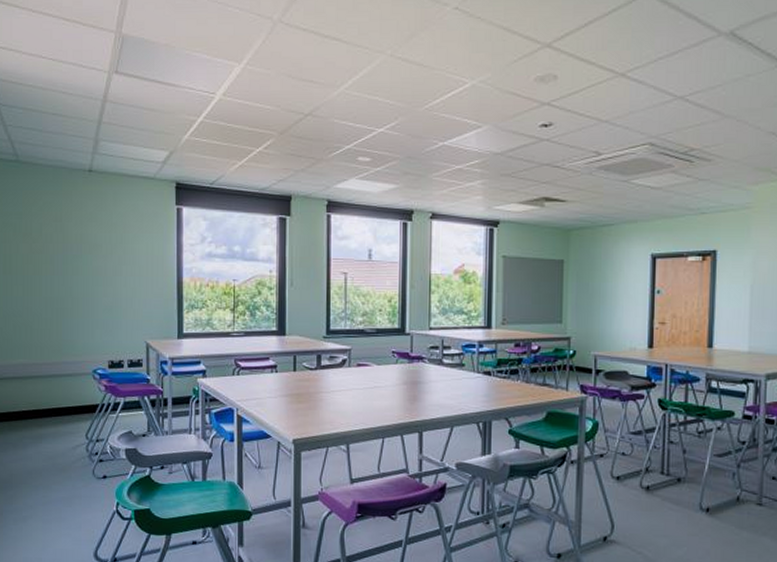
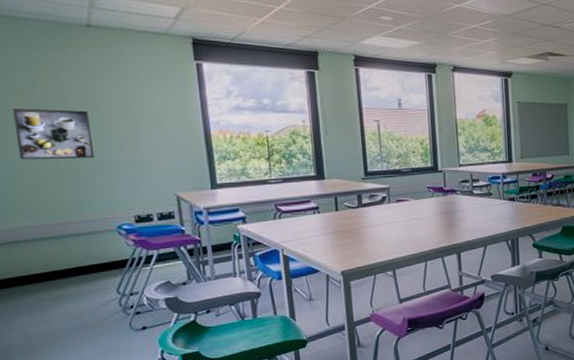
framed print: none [22,250,82,301] -> present [12,108,95,160]

